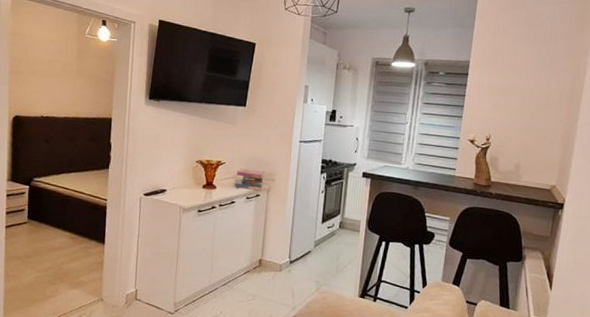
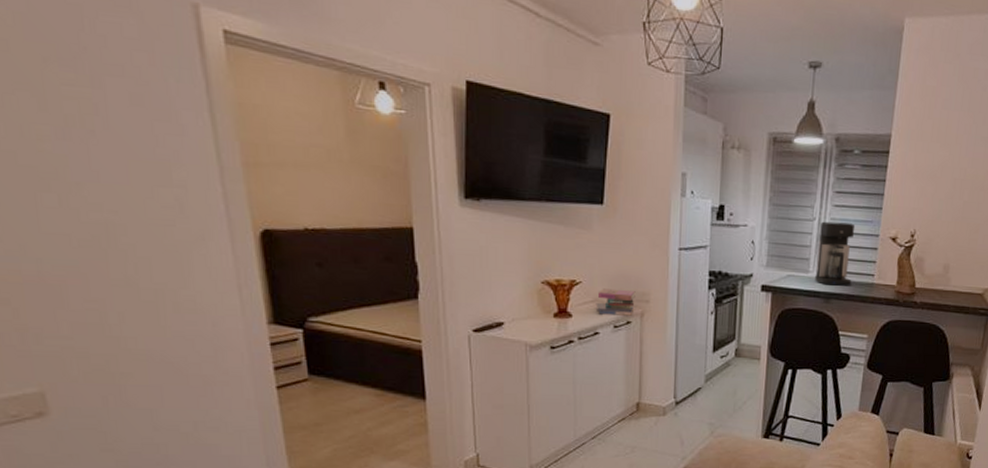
coffee maker: none [406,125,440,177] -> present [815,221,856,286]

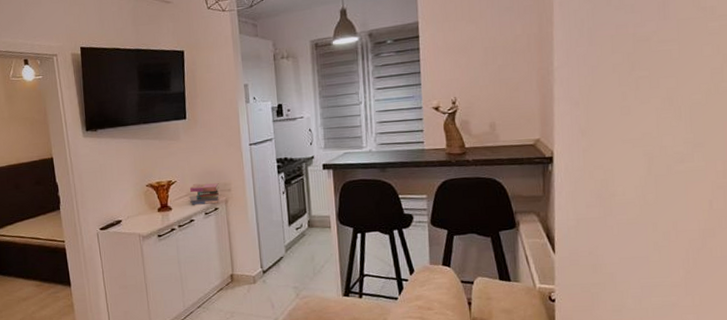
coffee maker: present [815,221,856,286] -> none [367,101,404,157]

